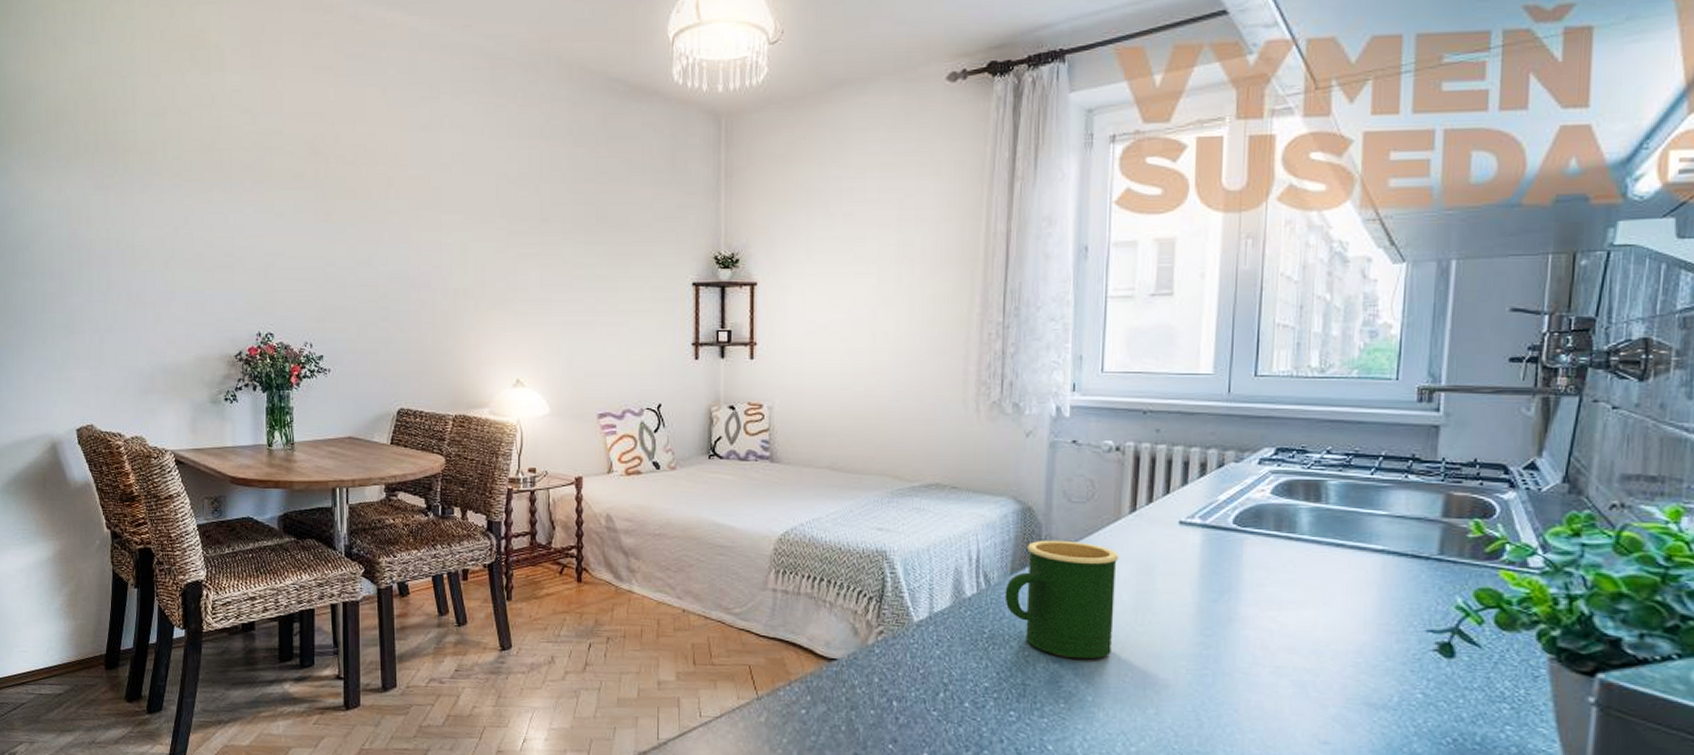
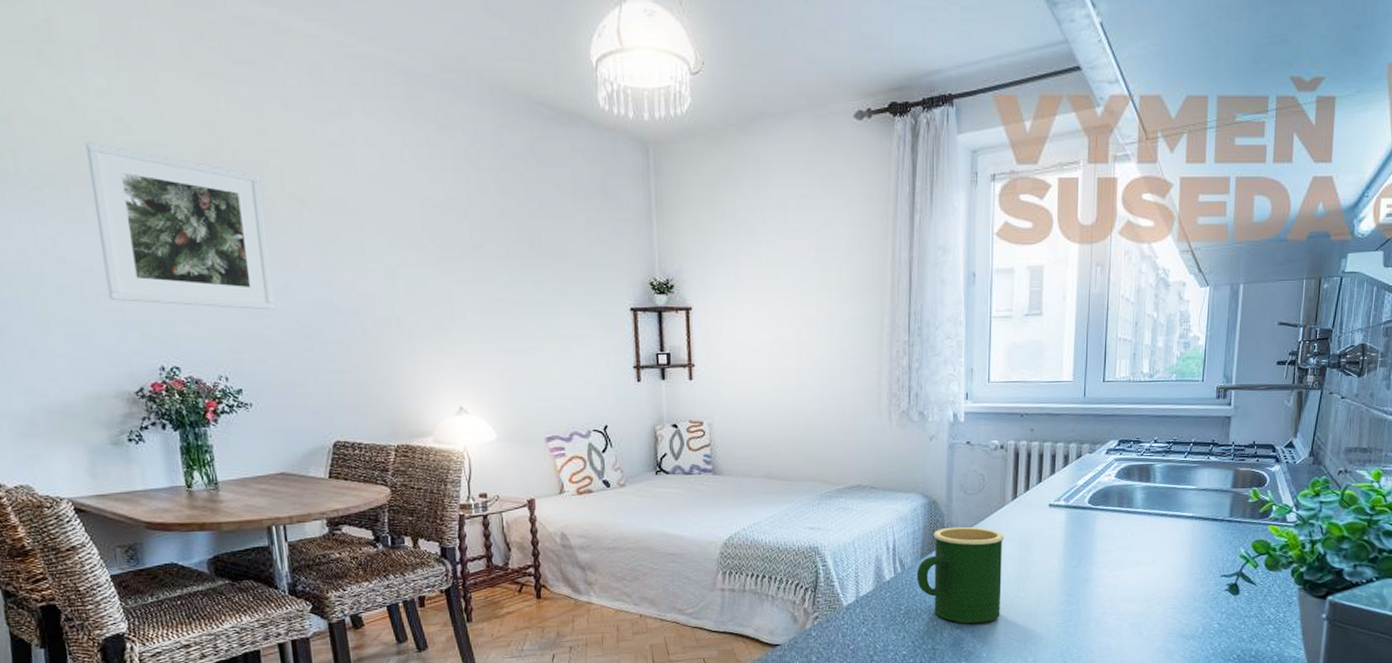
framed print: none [219,132,358,282] -> present [86,142,275,311]

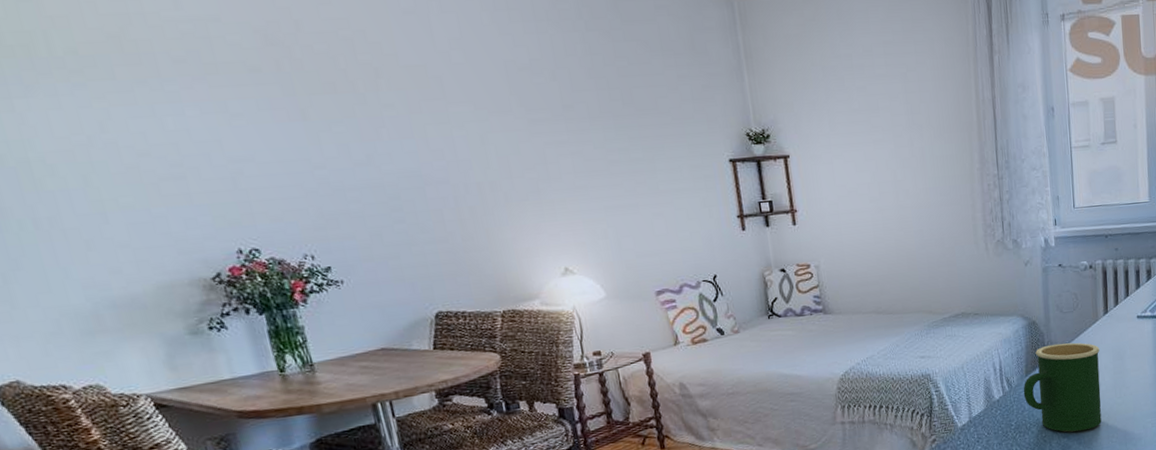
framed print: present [86,142,275,311] -> none [128,19,359,185]

